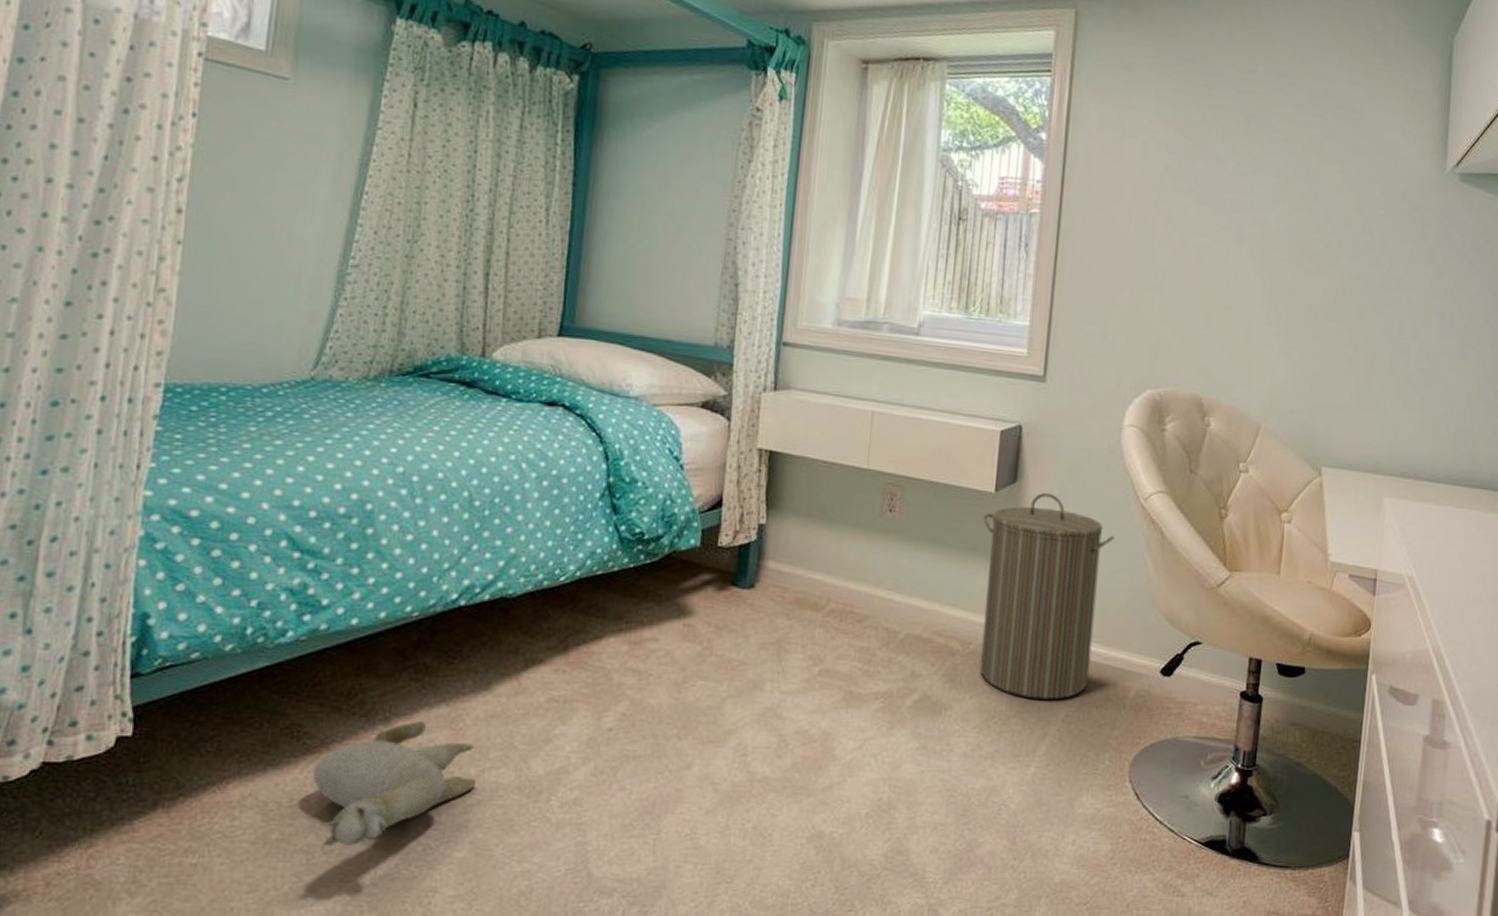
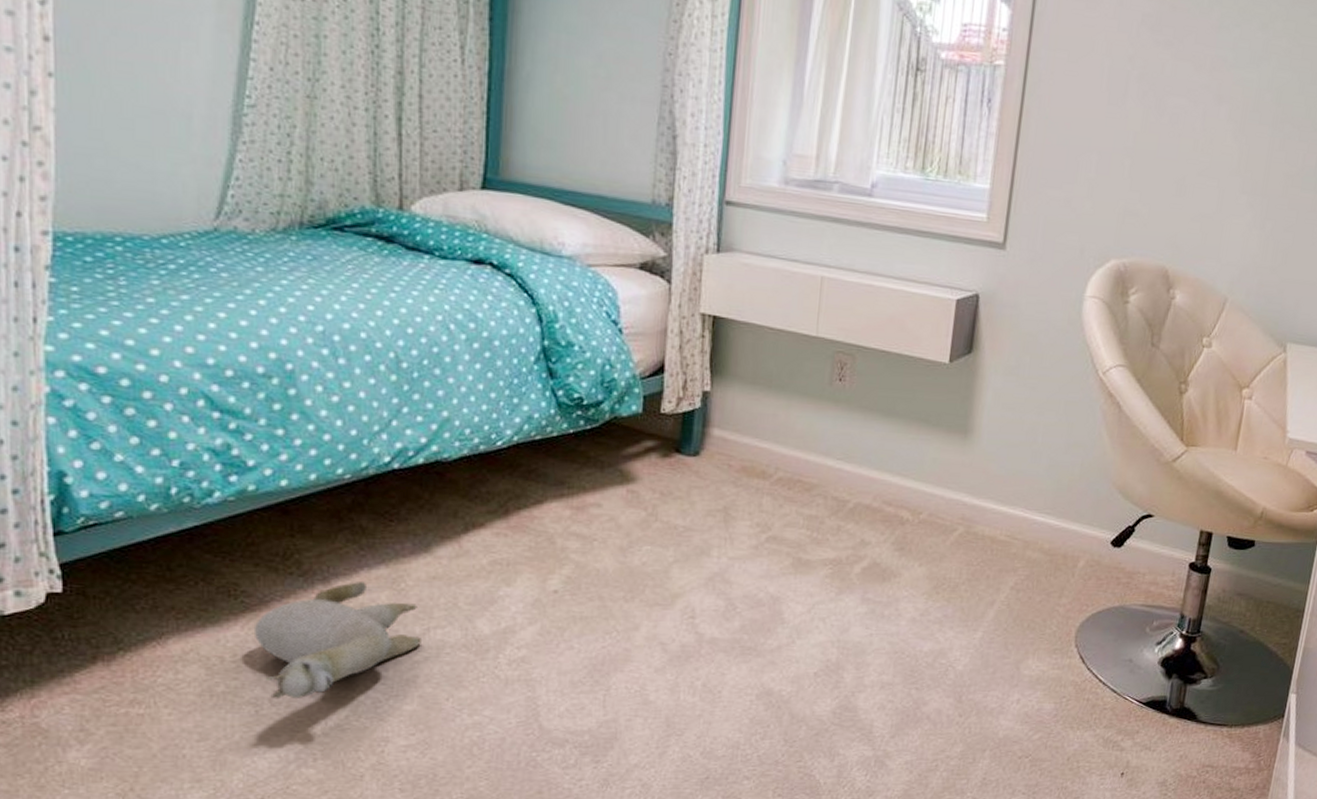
laundry hamper: present [979,493,1115,700] -> none [929,364,1071,568]

